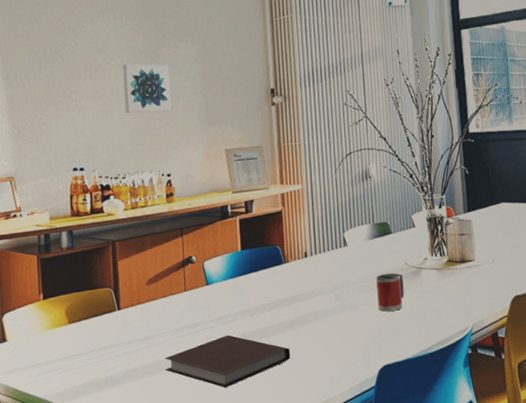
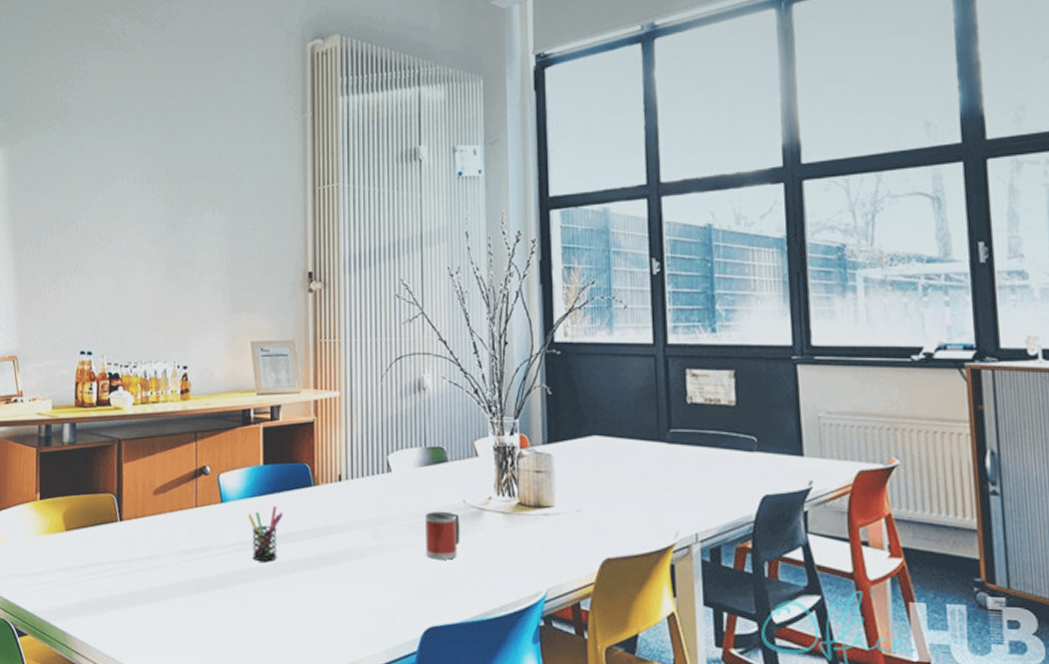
wall art: present [123,64,172,114] -> none [140,234,193,292]
notebook: present [164,335,290,388] -> none [168,565,315,630]
pen holder: none [230,282,260,330] -> present [248,505,283,562]

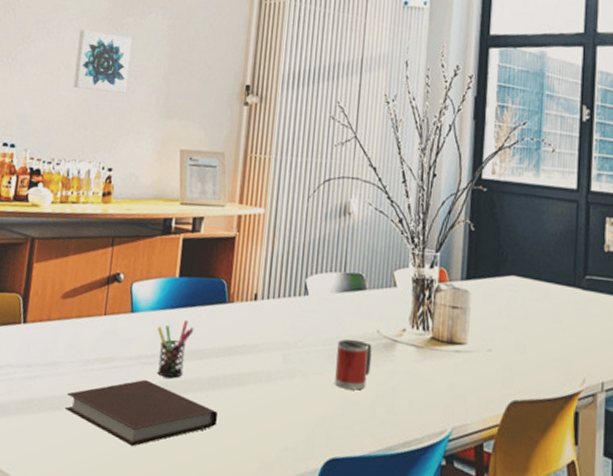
wall art: none [140,234,193,292] -> present [73,30,133,93]
notebook: none [168,565,315,630] -> present [66,379,218,447]

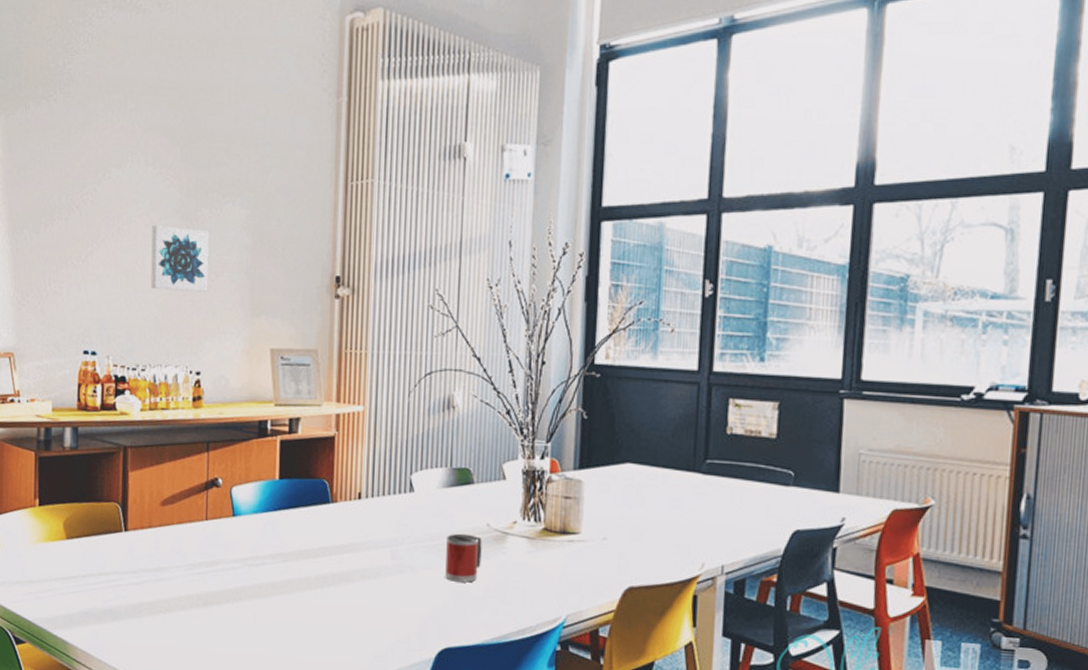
notebook: present [66,379,218,447] -> none [175,580,328,644]
pen holder: present [157,319,194,378] -> none [261,521,298,578]

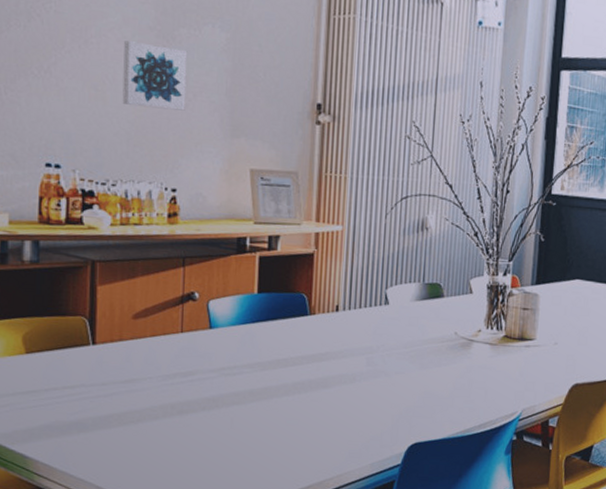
mug: present [445,533,482,583] -> none [416,341,450,385]

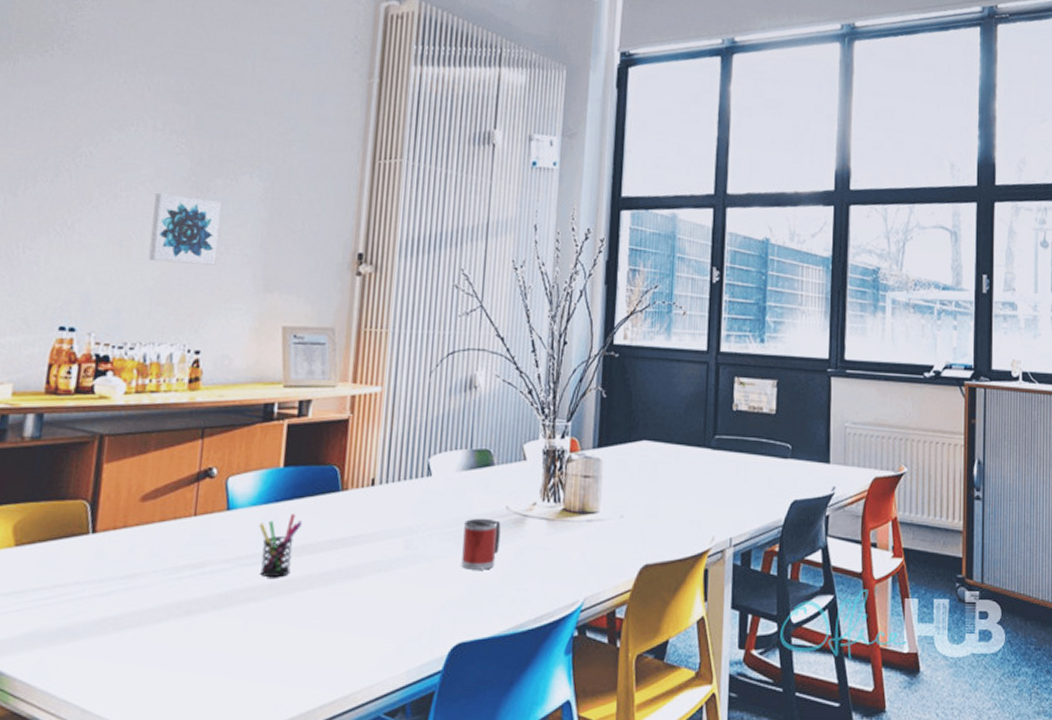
pen holder: none [239,332,277,386] -> present [259,513,303,578]
mug: none [416,341,450,385] -> present [461,518,501,570]

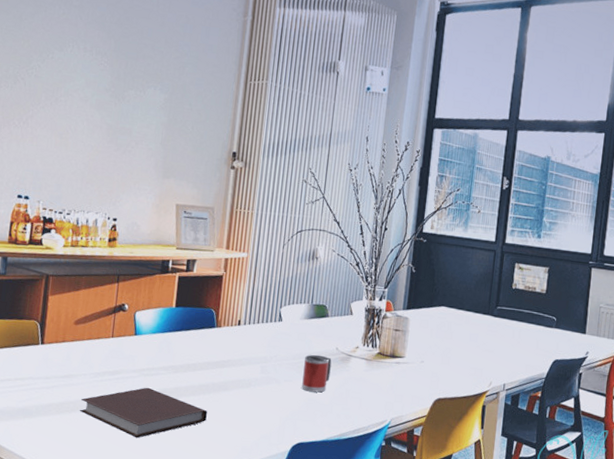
wall art: present [148,193,222,265] -> none [80,99,134,156]
notebook: none [149,582,331,657] -> present [80,387,207,439]
pen holder: present [259,513,303,578] -> none [157,340,188,386]

